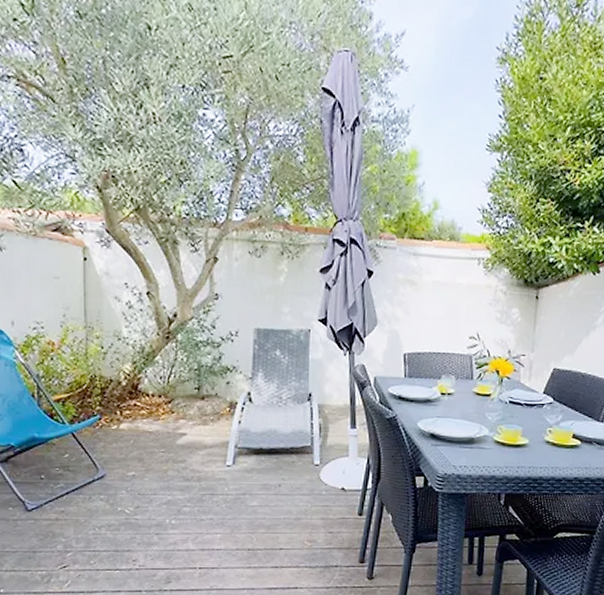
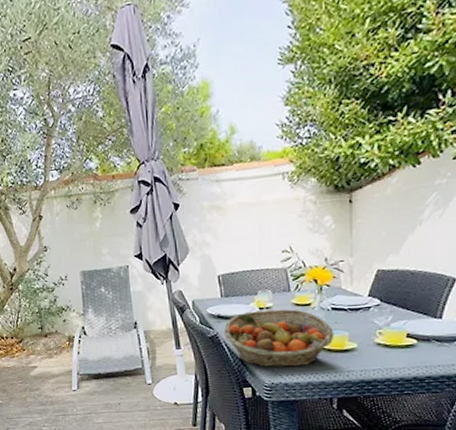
fruit basket: none [403,396,509,458] -> present [224,309,335,368]

